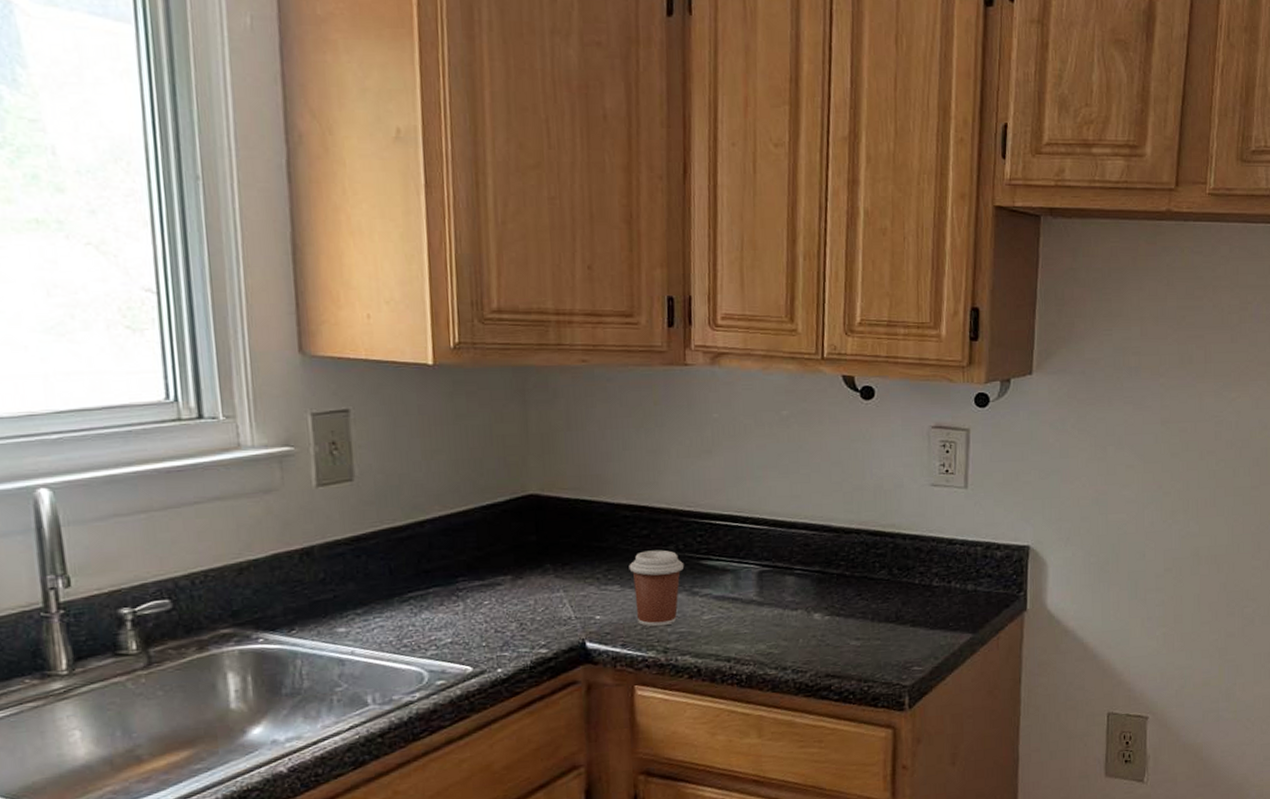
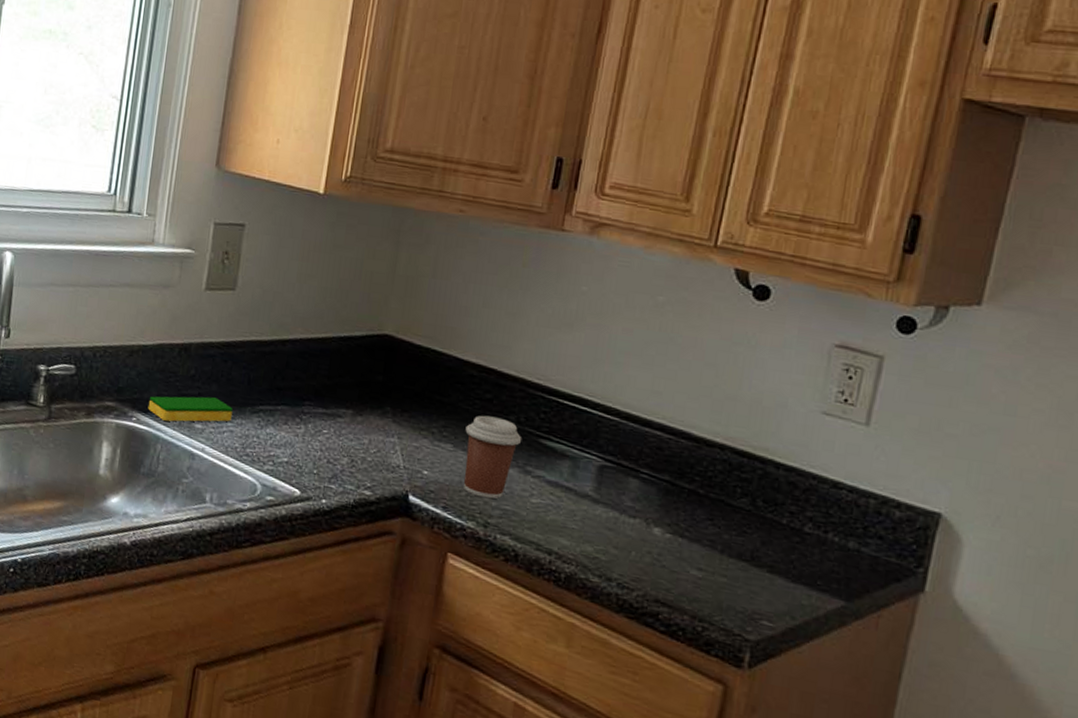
dish sponge: none [274,596,379,634] -> present [147,396,233,422]

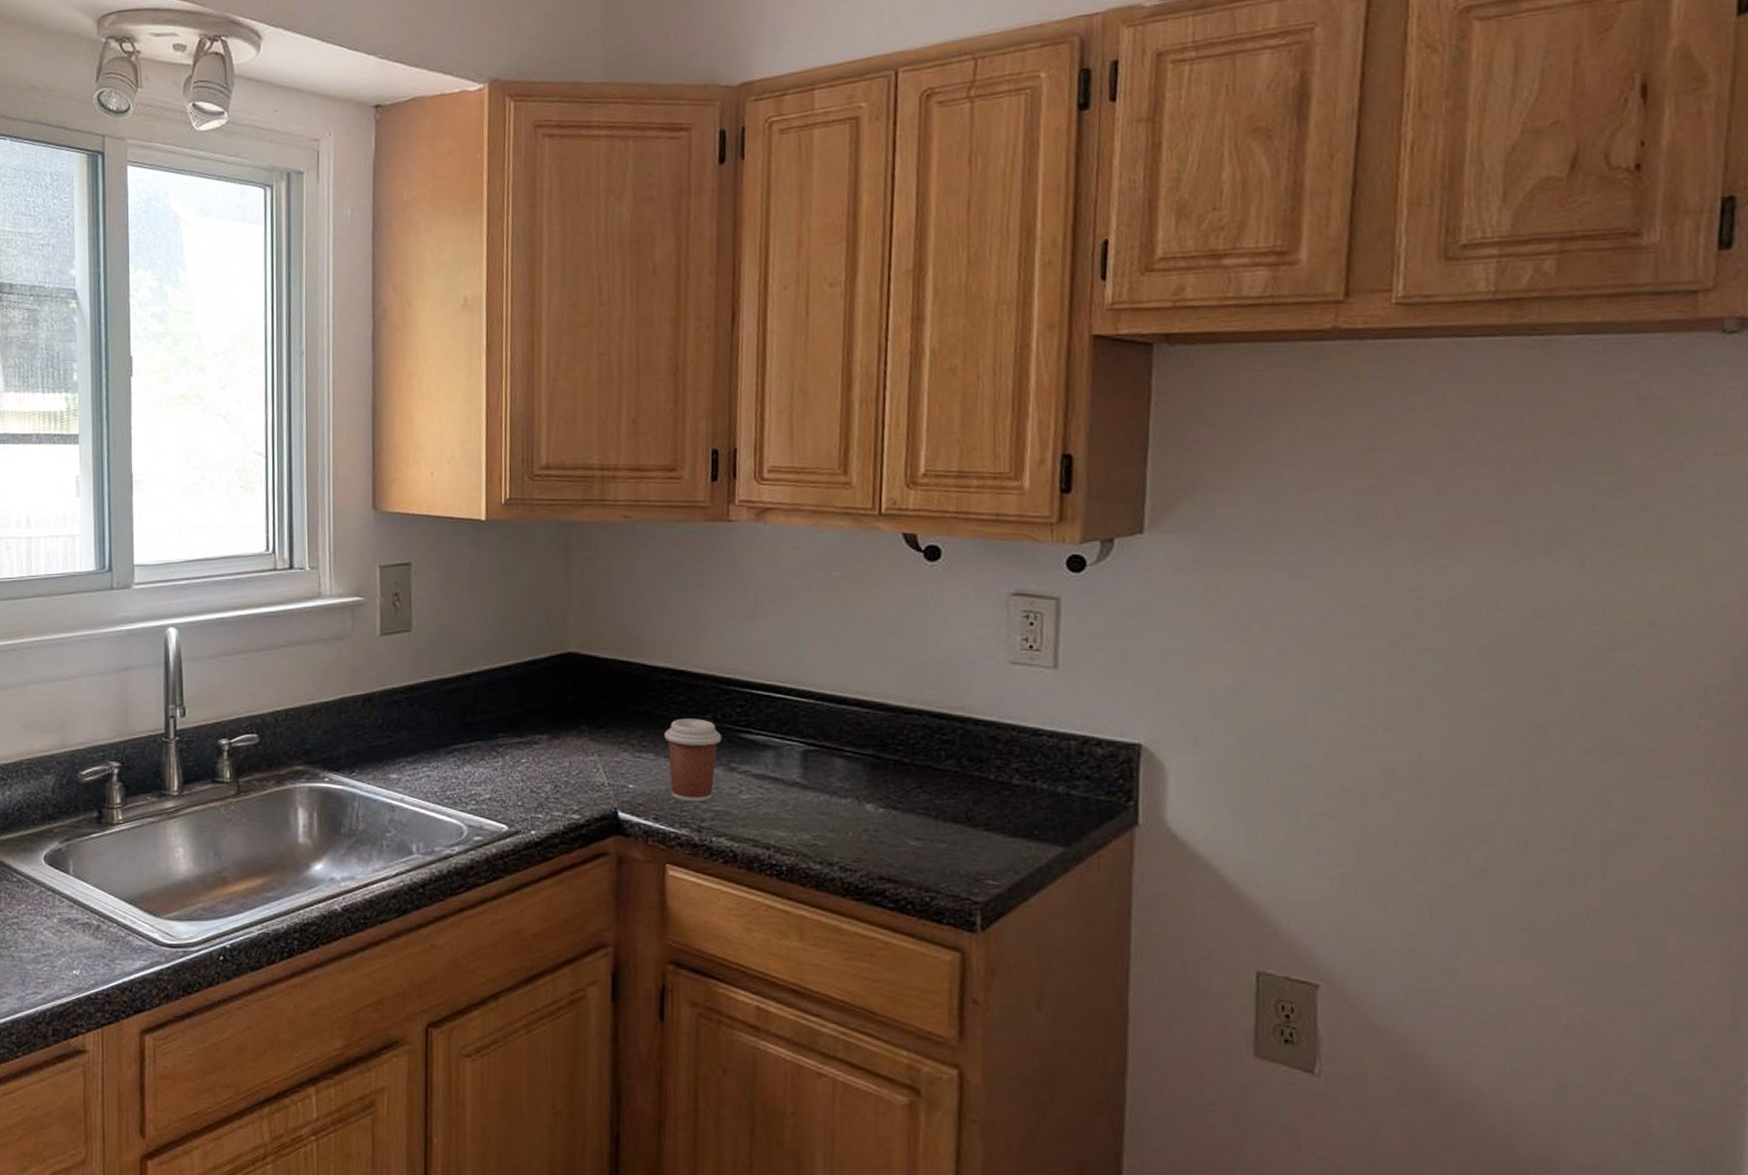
dish sponge: present [147,396,233,422] -> none [339,744,427,776]

